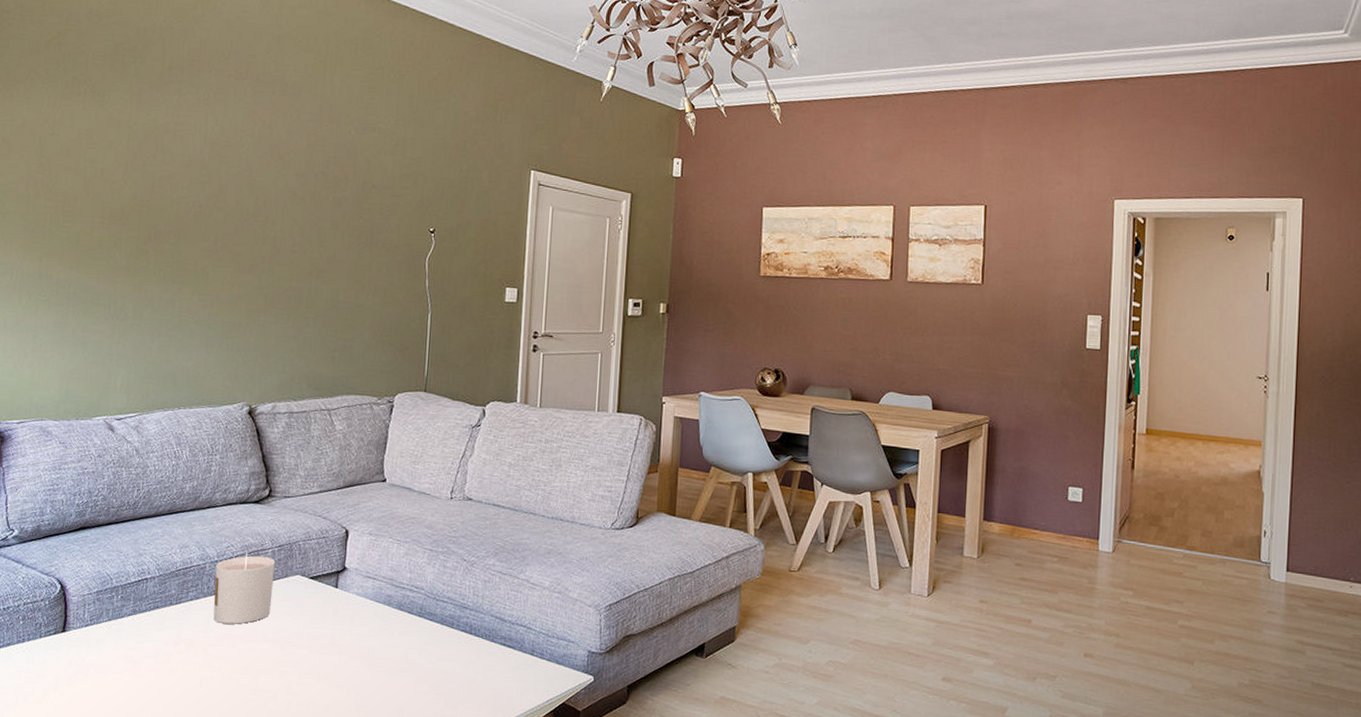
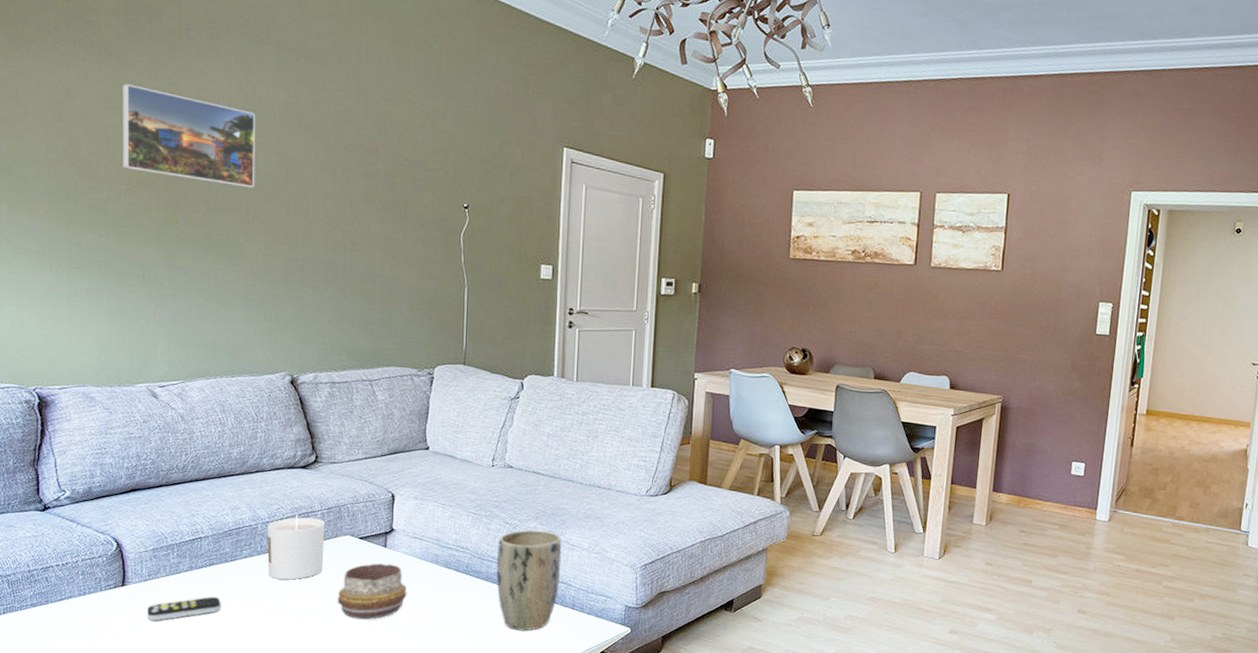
remote control: none [85,642,163,671] -> present [146,596,222,621]
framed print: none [98,121,230,218] -> present [122,84,256,188]
decorative bowl: none [283,605,357,668] -> present [337,563,407,620]
plant pot: none [451,567,522,680] -> present [496,529,562,631]

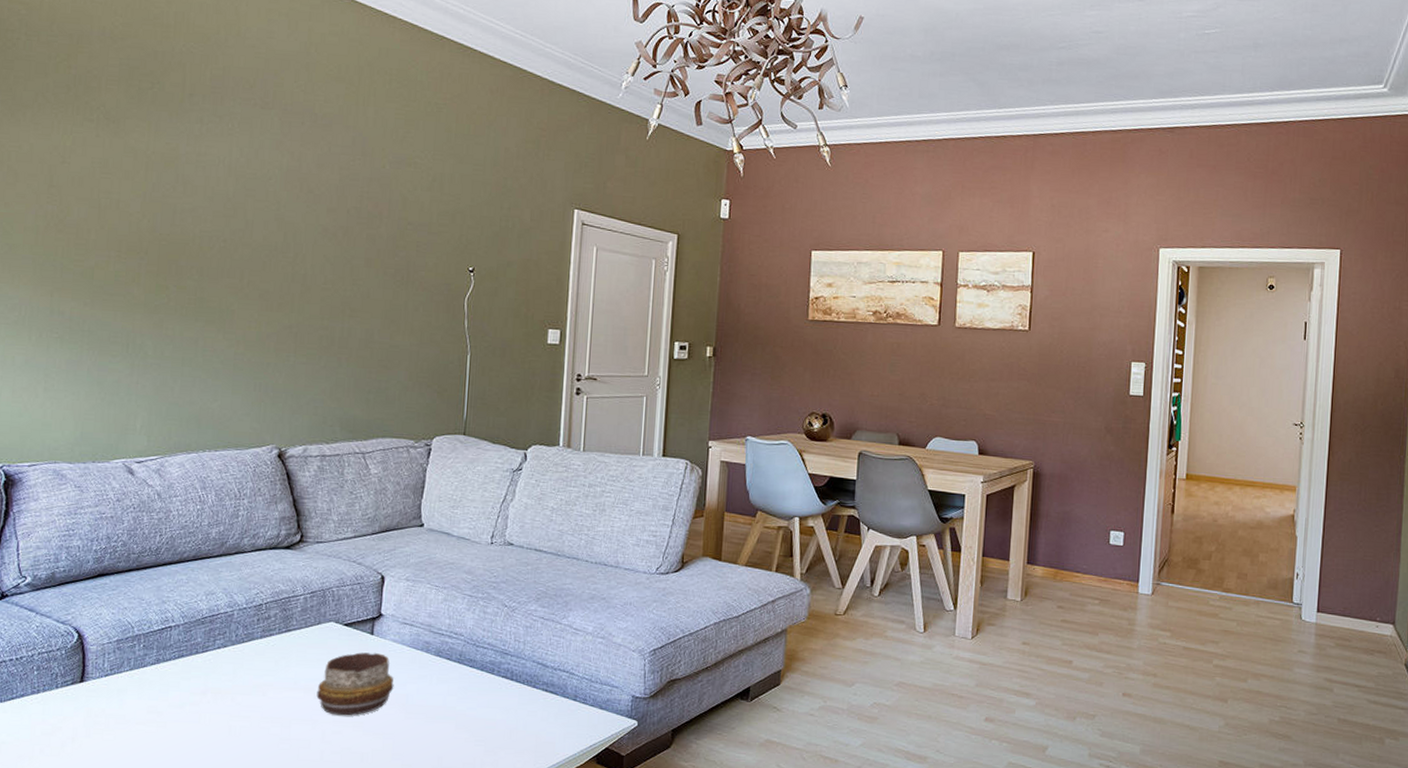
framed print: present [122,84,256,188] -> none [114,149,257,253]
remote control: present [146,596,222,621] -> none [105,692,189,722]
candle: present [267,514,324,580] -> none [242,600,307,673]
plant pot: present [496,529,562,631] -> none [492,613,564,726]

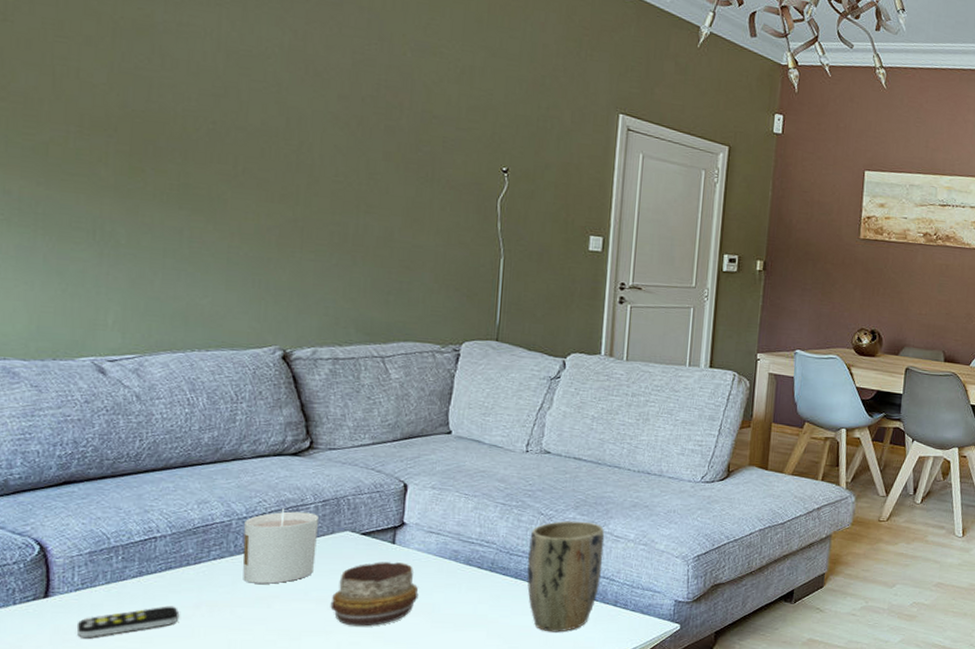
remote control: none [105,692,189,722] -> present [76,606,180,638]
candle: none [242,600,307,673] -> present [242,508,318,584]
plant pot: none [492,613,564,726] -> present [527,520,605,632]

